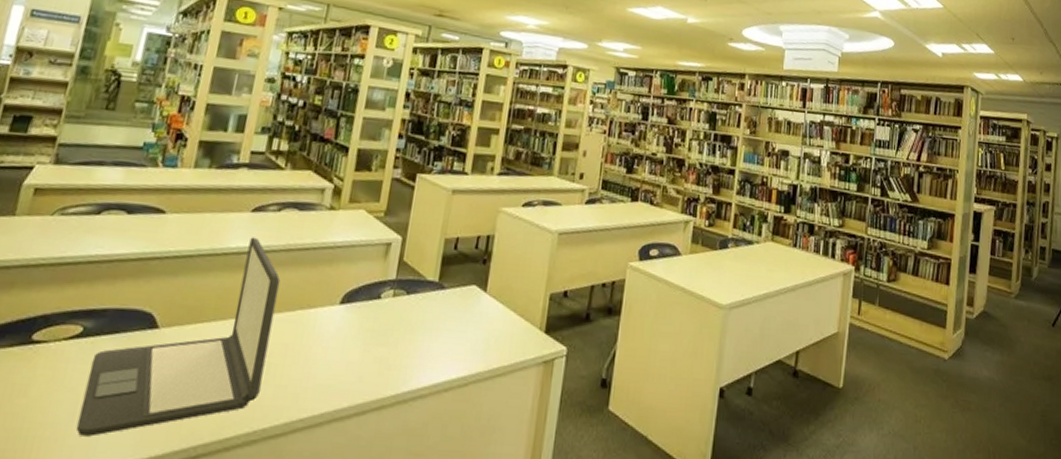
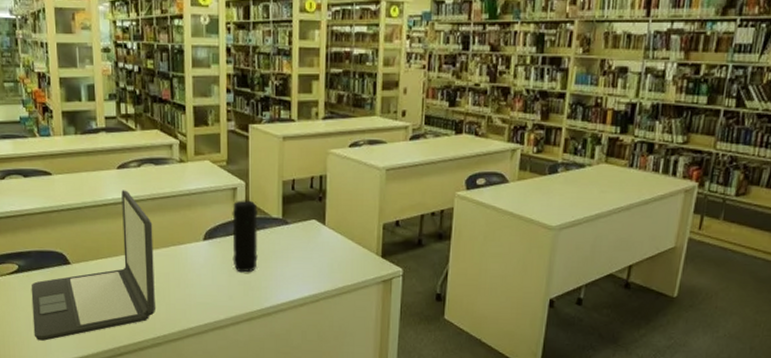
speaker: none [371,257,412,347] -> present [232,200,258,273]

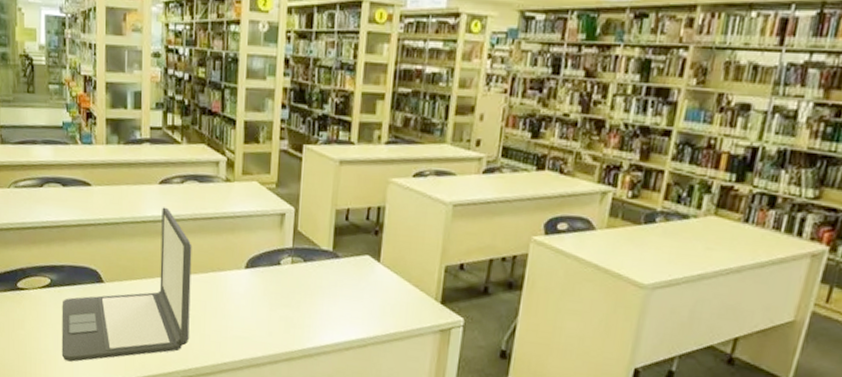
speaker: present [232,200,258,273] -> none [275,227,307,308]

